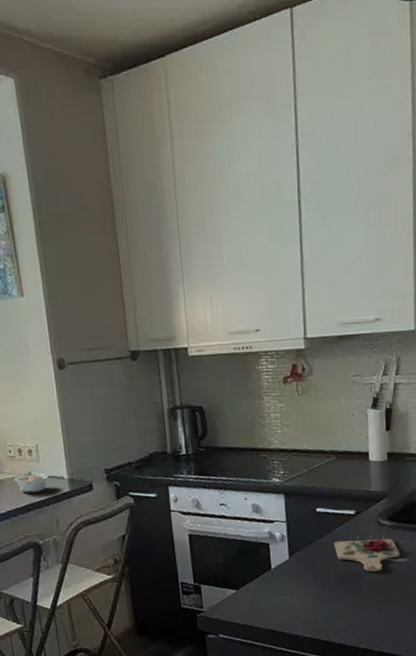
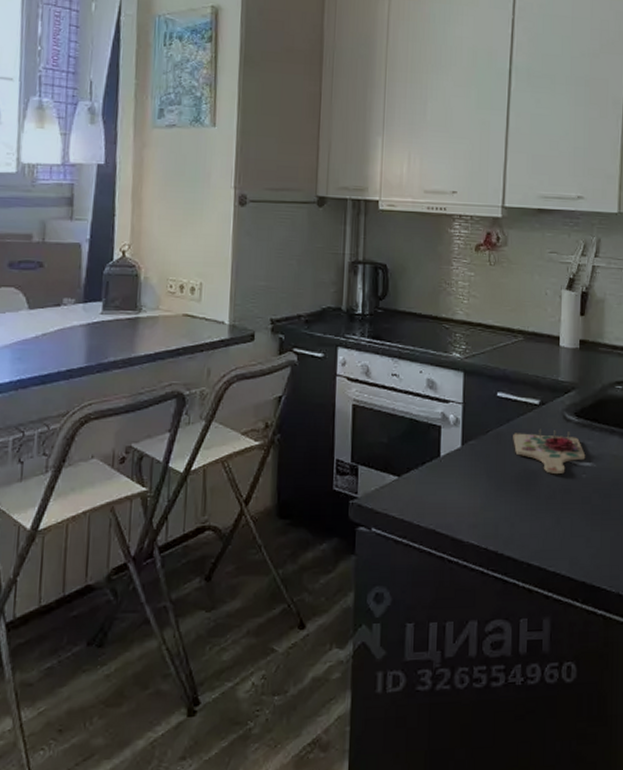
legume: present [13,471,49,493] -> none [169,311,208,336]

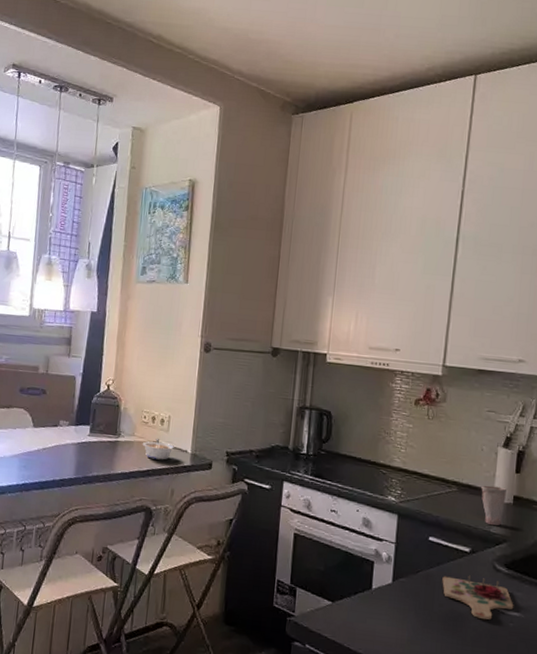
legume: none [169,311,208,336] -> present [142,439,174,460]
cup: none [547,331,573,374] -> present [481,485,508,526]

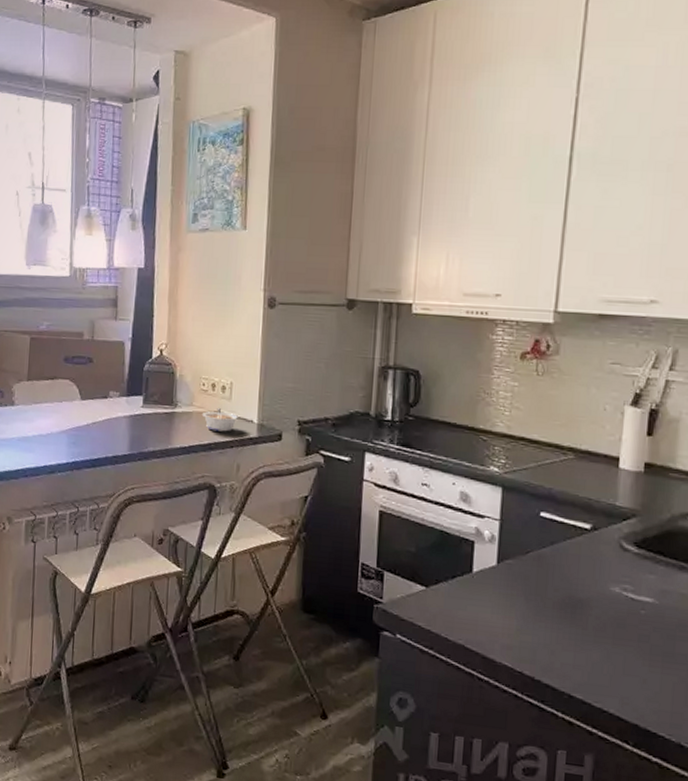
cutting board: present [442,575,514,620] -> none [557,555,646,606]
cup: present [481,485,508,526] -> none [604,451,637,499]

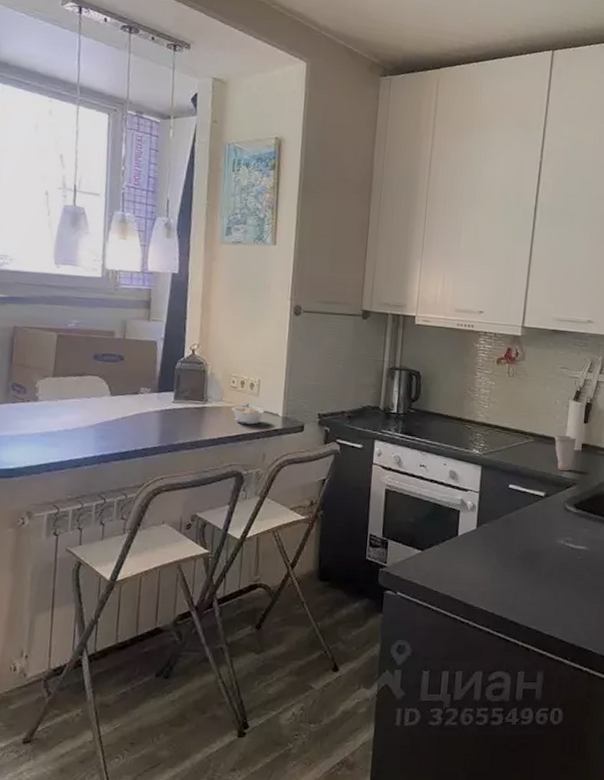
cup: none [604,451,637,499] -> present [554,435,577,472]

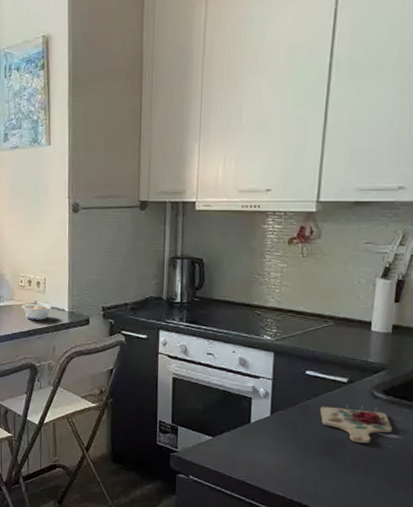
cutting board: none [520,517,581,555] -> present [320,404,393,443]
cup: present [554,435,577,472] -> none [358,317,386,356]

